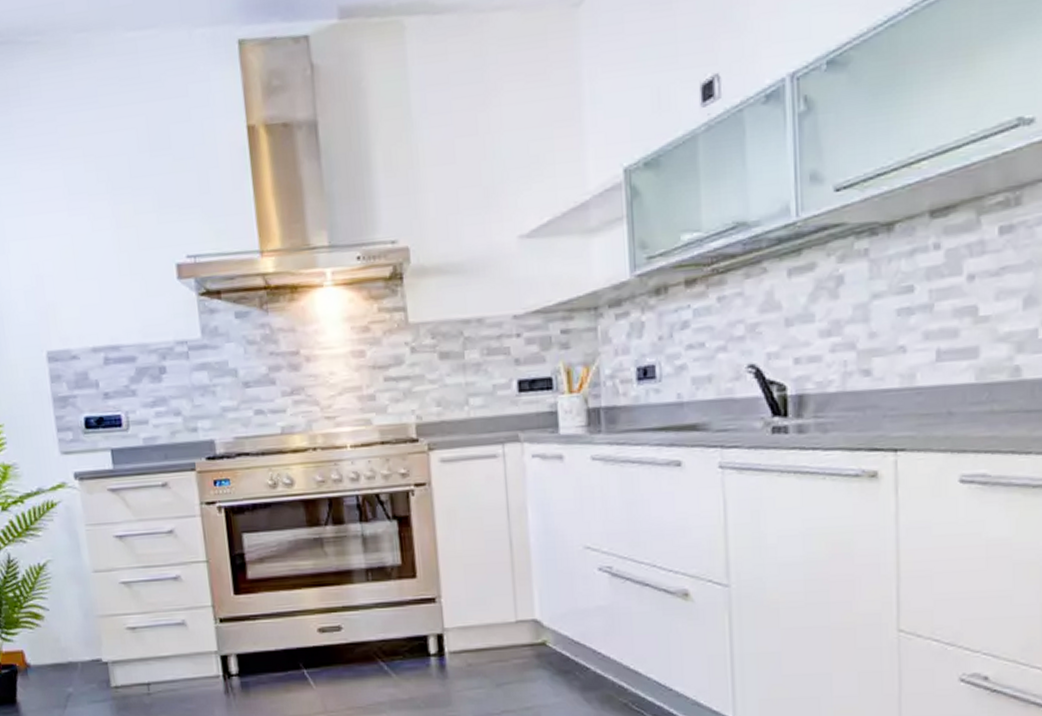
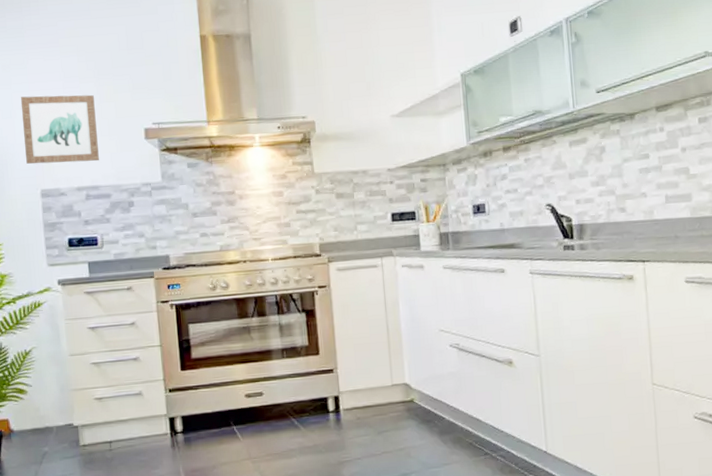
wall art: none [14,217,119,317] -> present [20,94,99,164]

